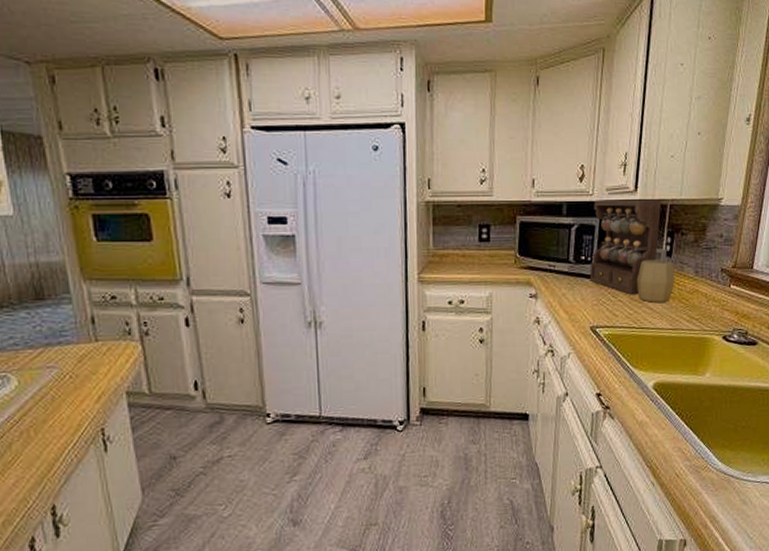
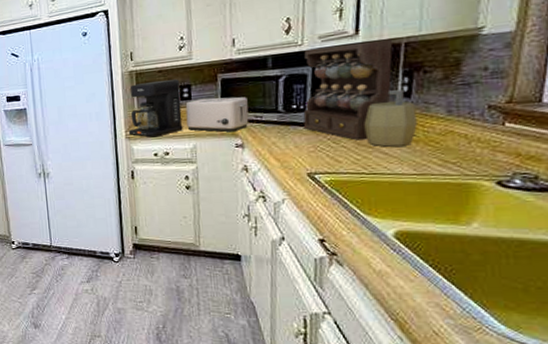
coffee maker: none [421,216,480,282] -> present [128,79,183,138]
toaster: none [483,241,543,281] -> present [185,97,249,133]

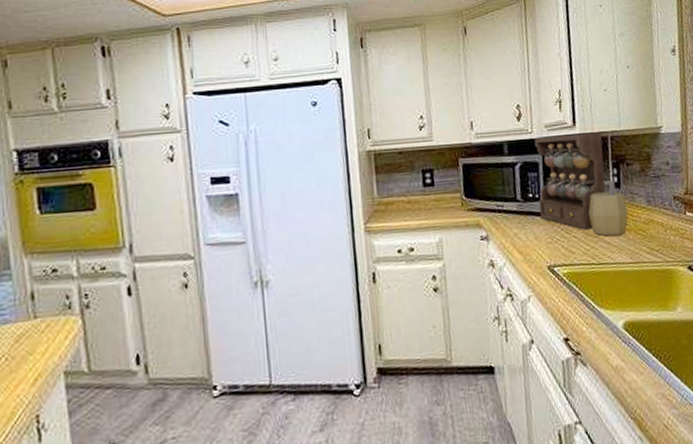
coffee maker: present [128,79,183,138] -> none [367,162,428,231]
toaster: present [185,97,249,133] -> none [428,184,492,224]

